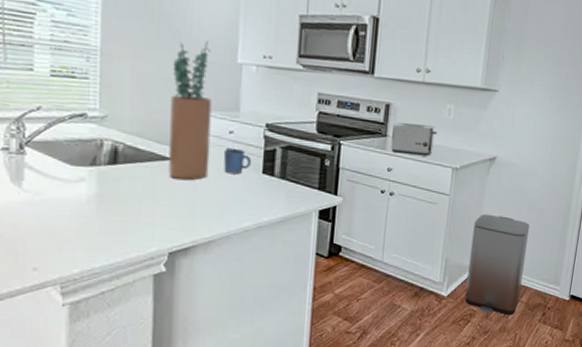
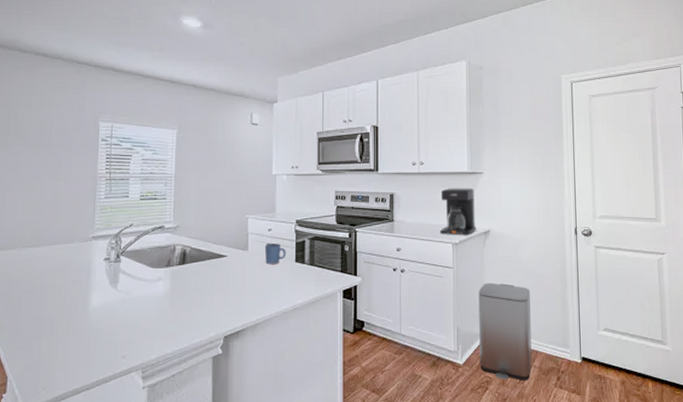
vase: present [168,42,212,180] -> none [223,161,255,272]
toaster: present [391,121,438,157] -> none [398,207,436,236]
coffee maker: none [439,104,485,161] -> present [440,188,476,236]

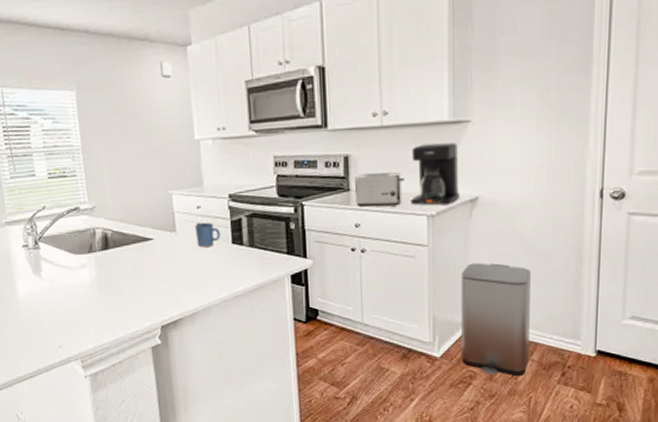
toaster: none [398,207,436,236] -> present [355,171,405,208]

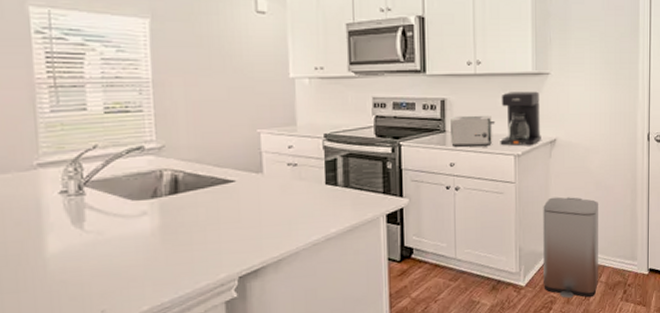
mug: present [194,223,221,248] -> none [284,163,314,190]

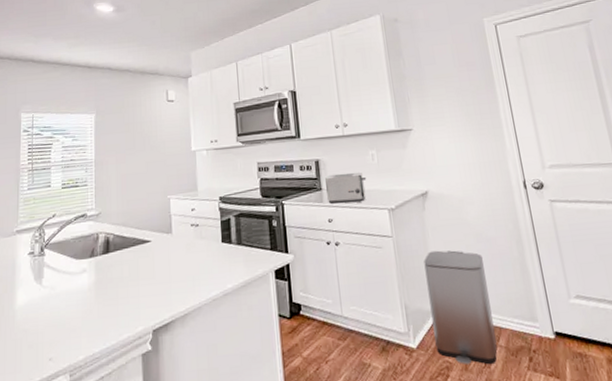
coffee maker: present [500,91,541,147] -> none [369,147,413,201]

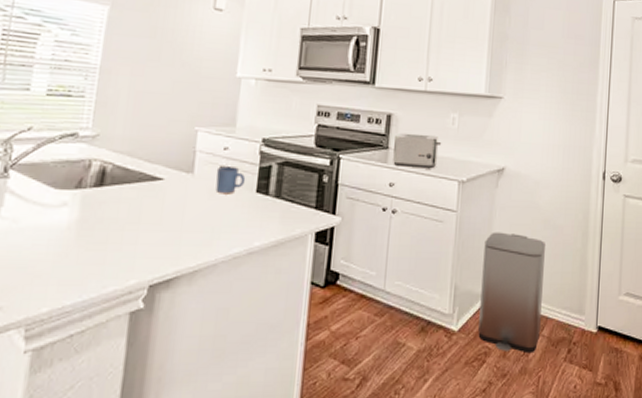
mug: none [188,223,212,248] -> present [215,166,246,195]

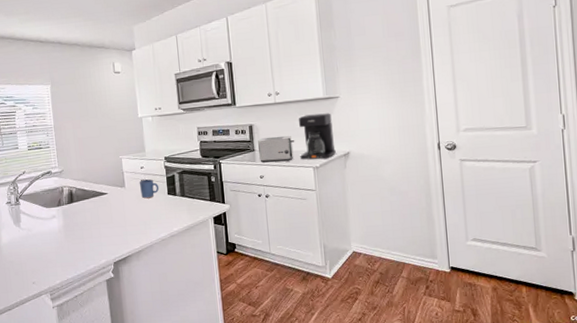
coffee maker: none [444,113,491,173] -> present [298,113,336,160]
pedal bin: present [478,232,545,352] -> none [342,201,400,290]

